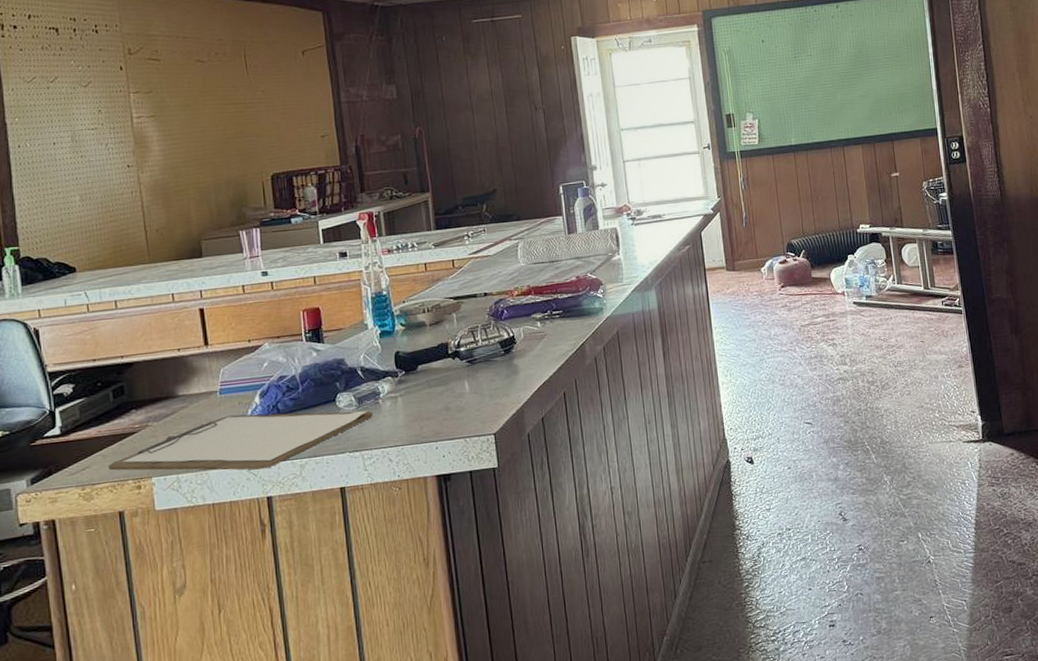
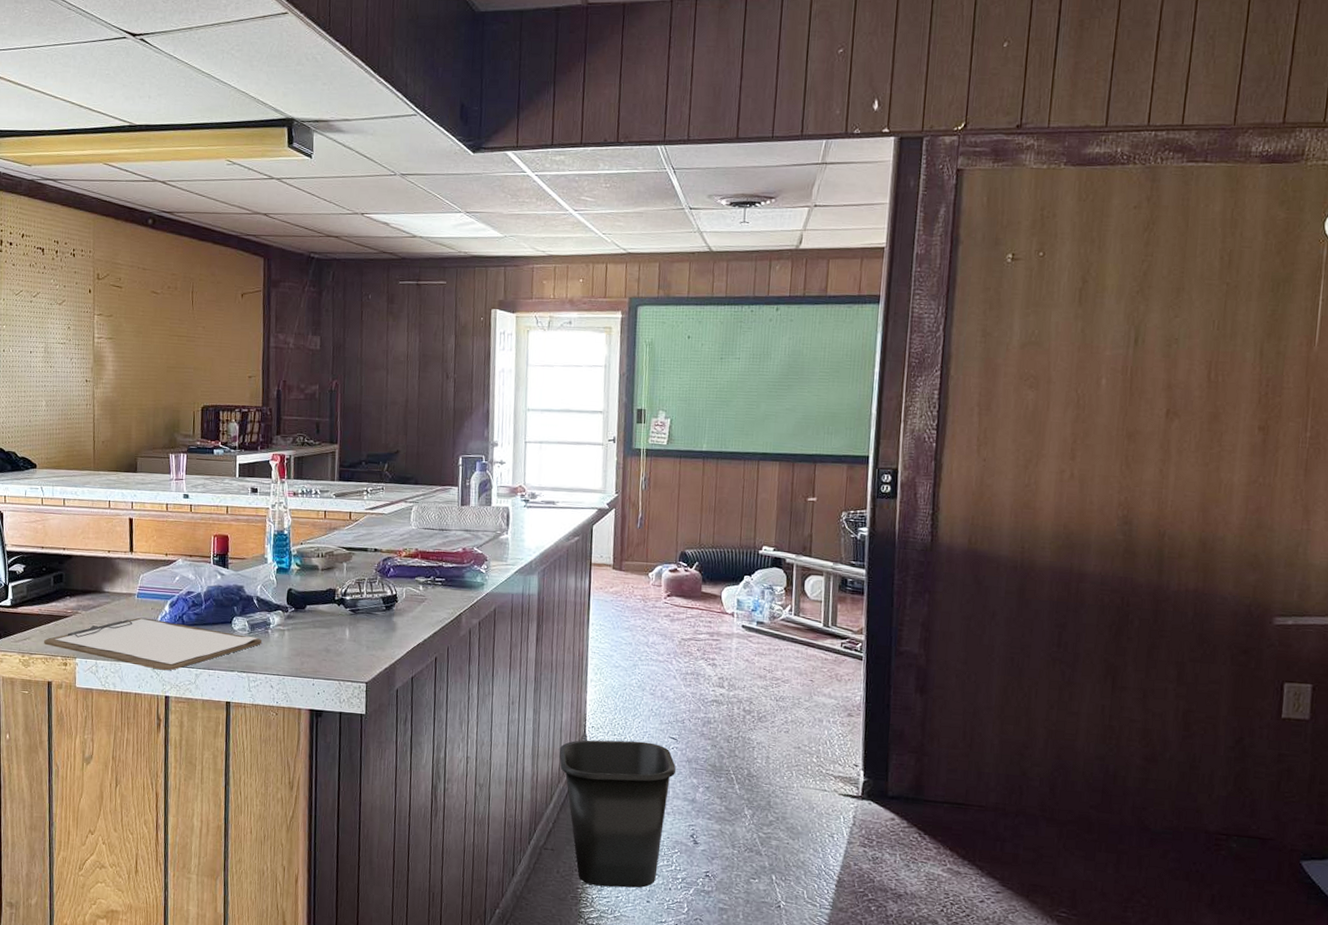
waste bin: none [702,431,816,587] -> present [559,739,677,888]

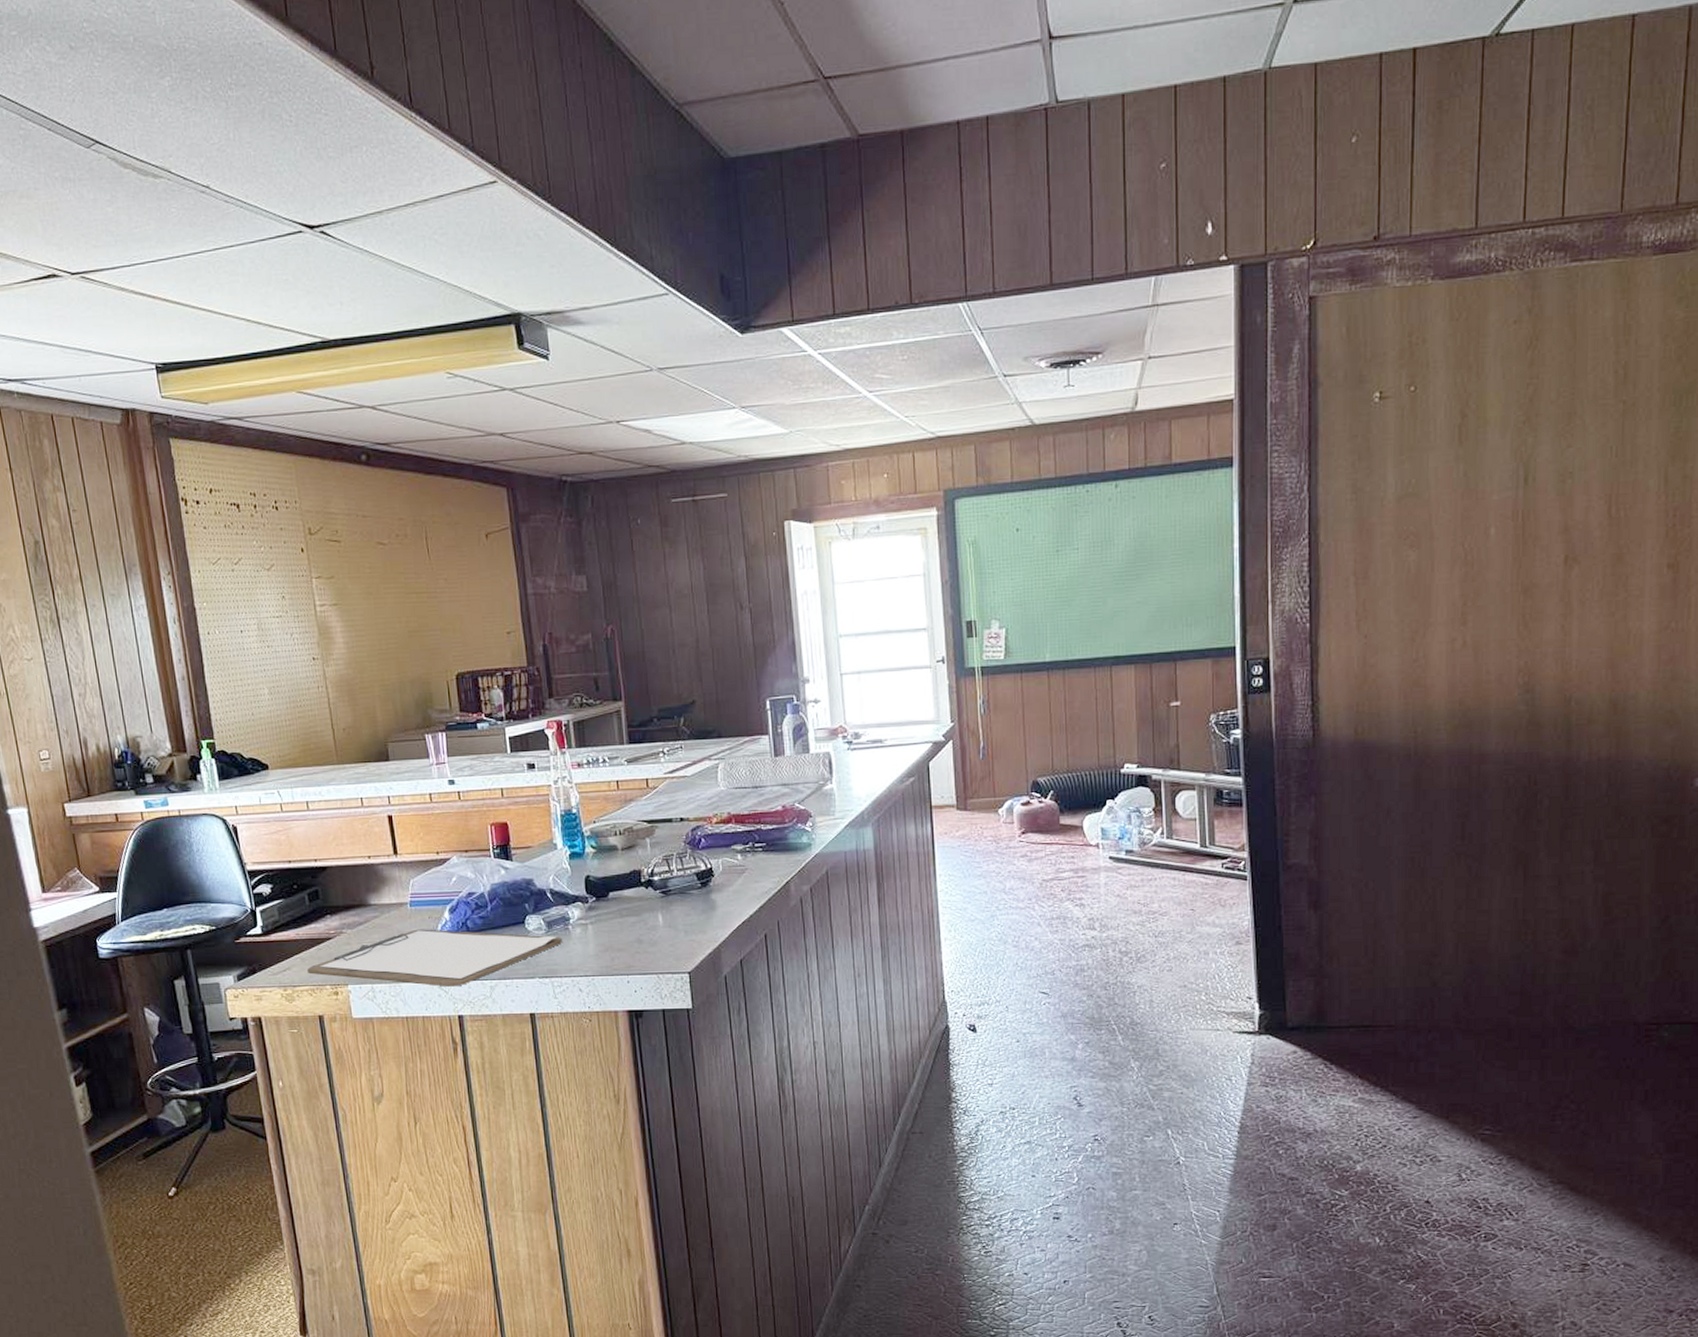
waste bin: present [559,739,677,888] -> none [917,1000,1051,1166]

